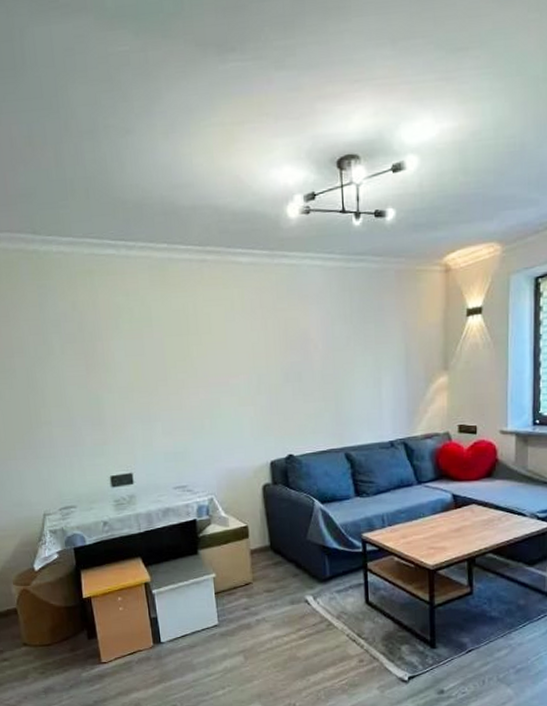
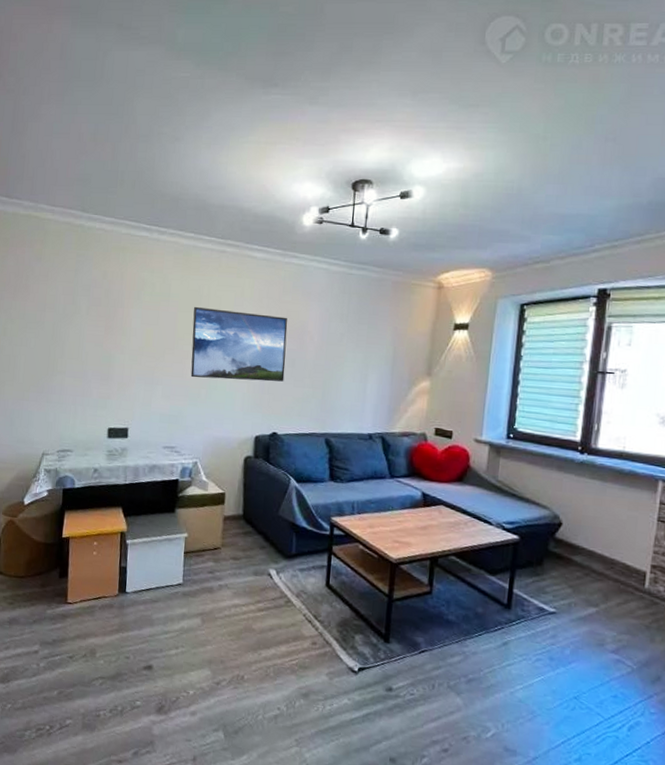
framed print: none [181,326,293,408] -> present [190,306,288,382]

